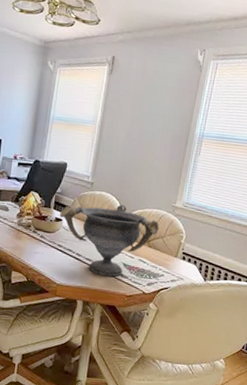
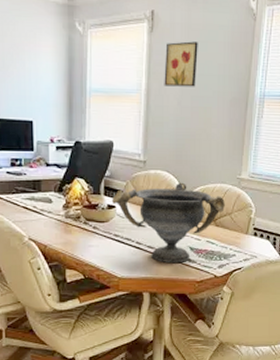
wall art: none [116,84,150,123] -> present [164,41,198,87]

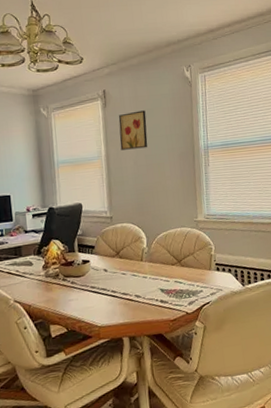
decorative bowl: present [111,182,226,262] -> none [85,231,188,307]

